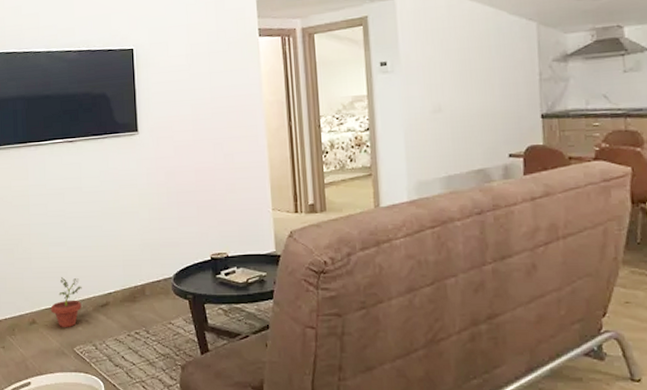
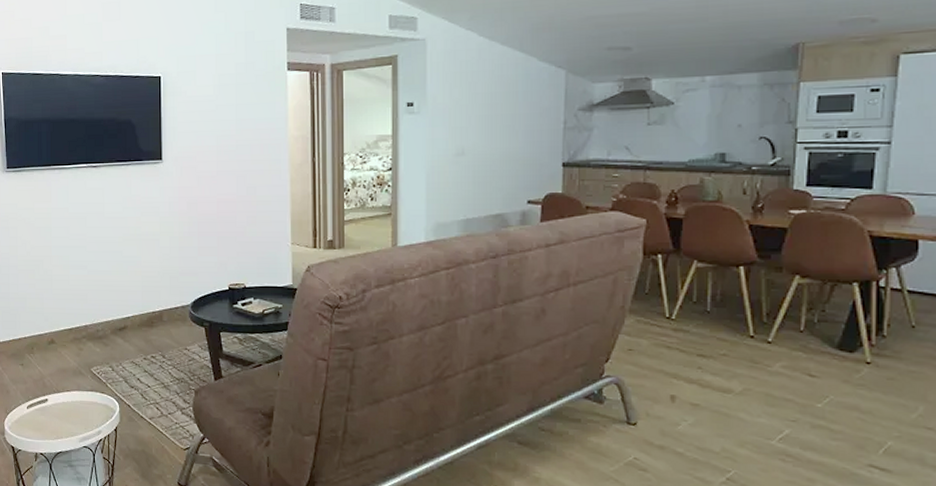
potted plant: present [50,276,82,327] -> none [69,299,101,348]

